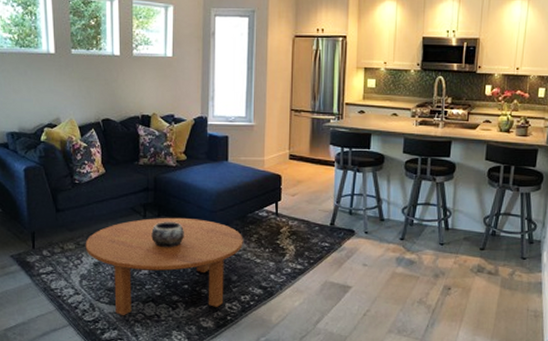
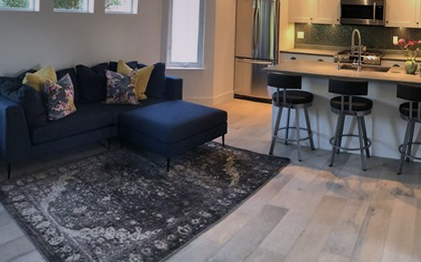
coffee table: present [85,217,243,316] -> none [55,149,194,240]
decorative bowl: present [151,222,184,248] -> none [114,153,143,177]

